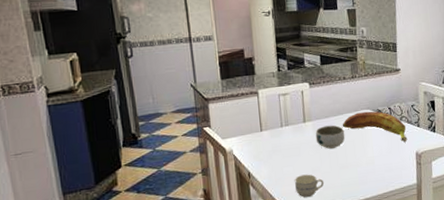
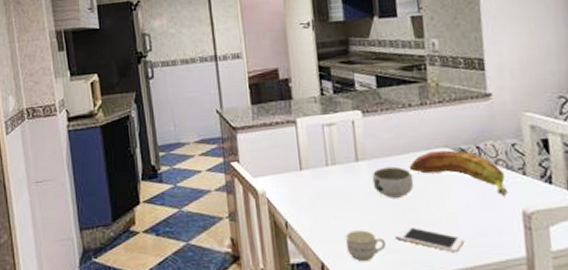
cell phone: none [331,168,378,185] -> present [395,226,465,253]

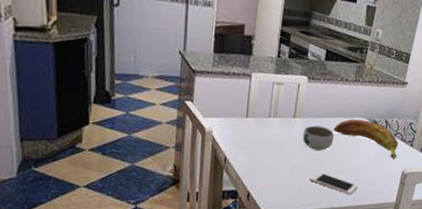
cup: present [344,230,387,261] -> none [270,170,302,194]

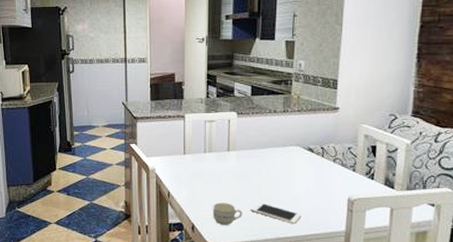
cup: none [270,170,302,194] -> present [212,202,243,225]
bowl: present [302,125,335,151] -> none [238,157,270,181]
banana: present [333,119,398,160] -> none [268,148,338,186]

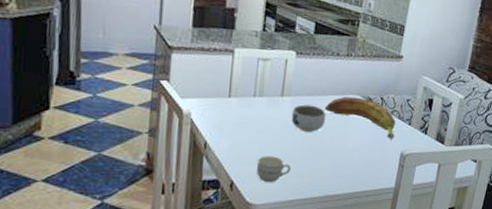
bowl: none [238,157,270,181] -> present [291,104,326,132]
cell phone: present [250,202,302,225] -> none [300,156,354,181]
banana: none [268,148,338,186] -> present [324,96,395,140]

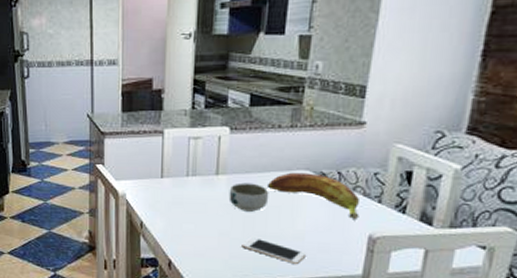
cup: present [256,156,292,182] -> none [194,236,232,263]
cell phone: none [300,156,354,181] -> present [241,237,307,265]

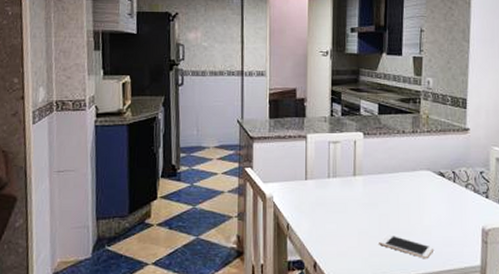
bowl: present [228,182,269,212] -> none [365,183,399,210]
banana: present [266,172,359,221] -> none [396,172,472,215]

